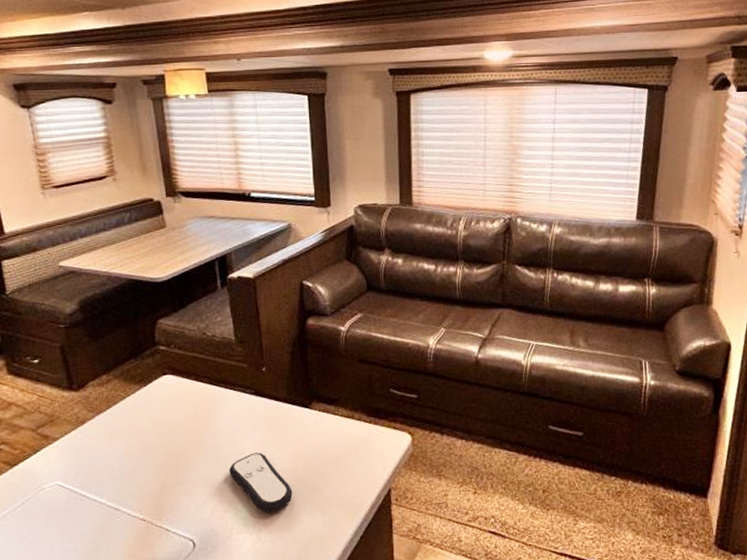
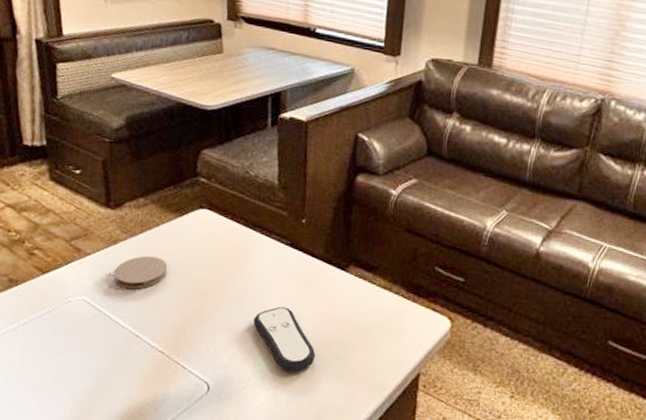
coaster: none [86,429,139,465] -> present [114,255,168,290]

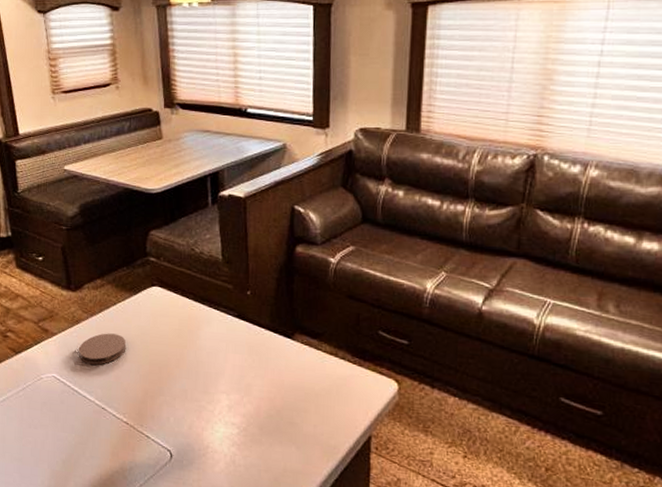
remote control: present [253,306,316,372] -> none [208,375,269,438]

